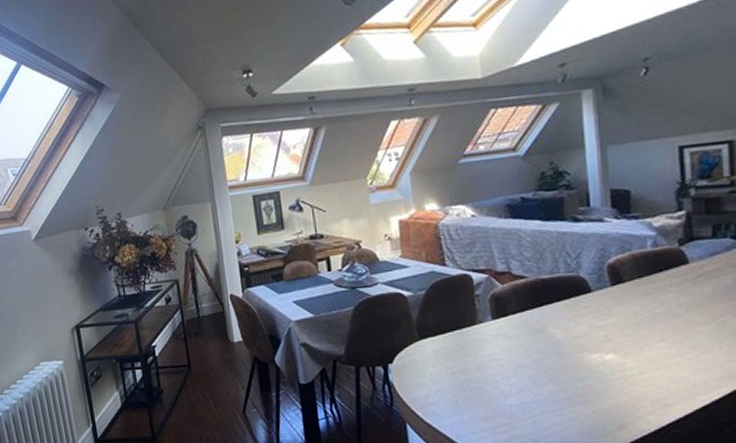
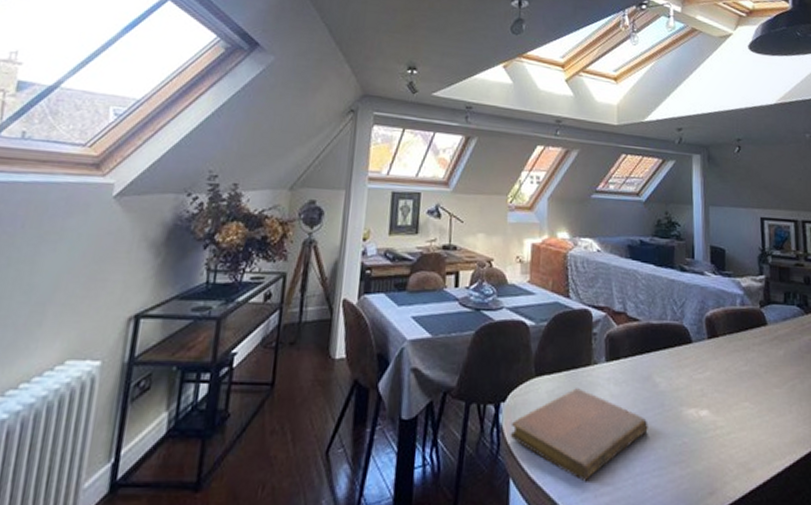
notebook: none [401,346,545,424] -> present [510,388,648,482]

